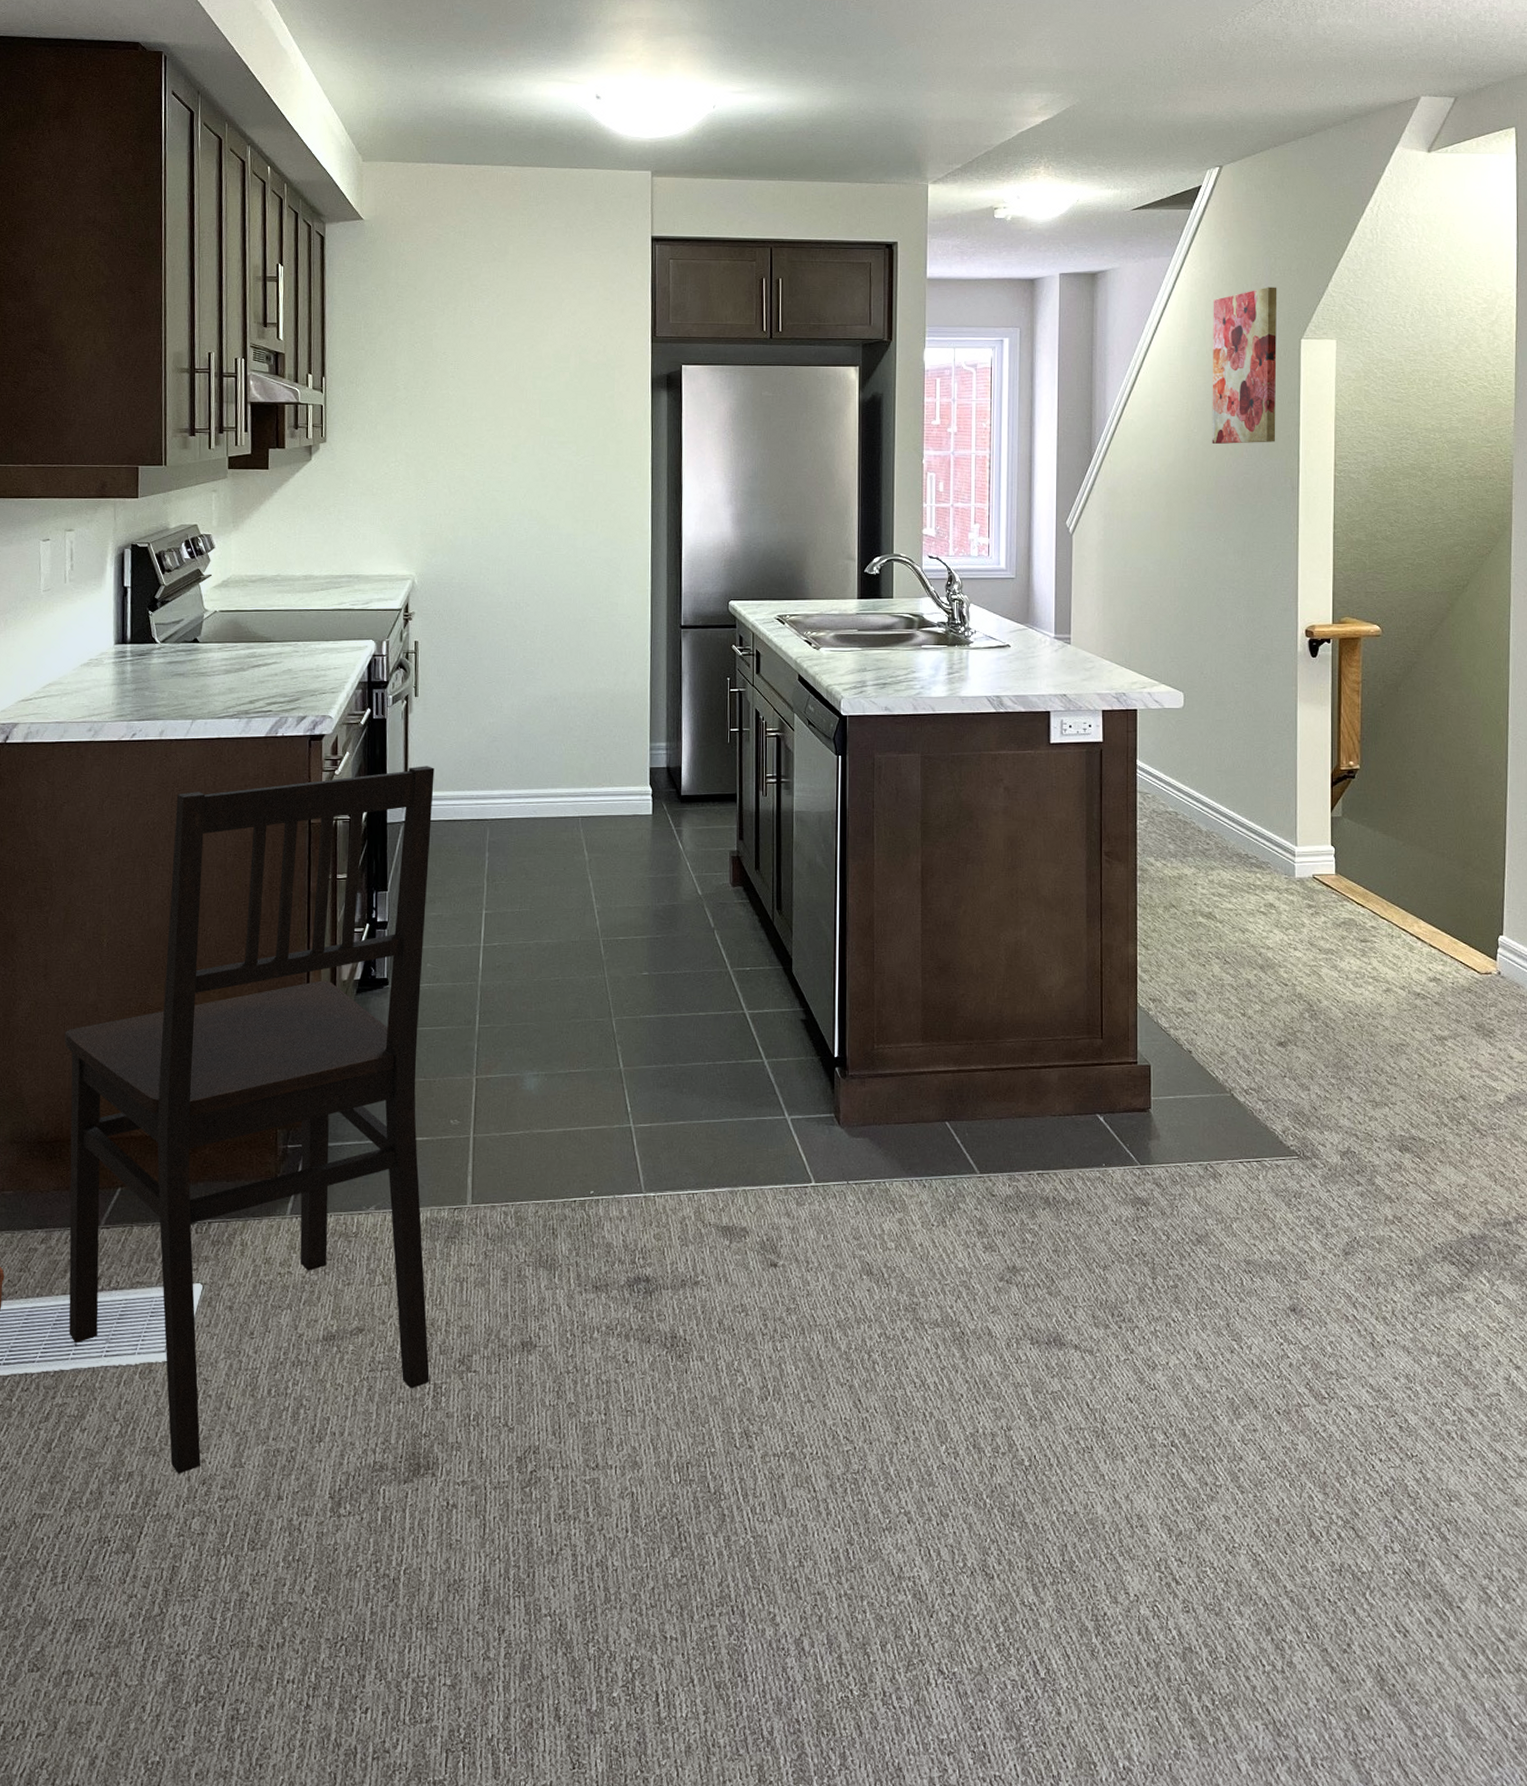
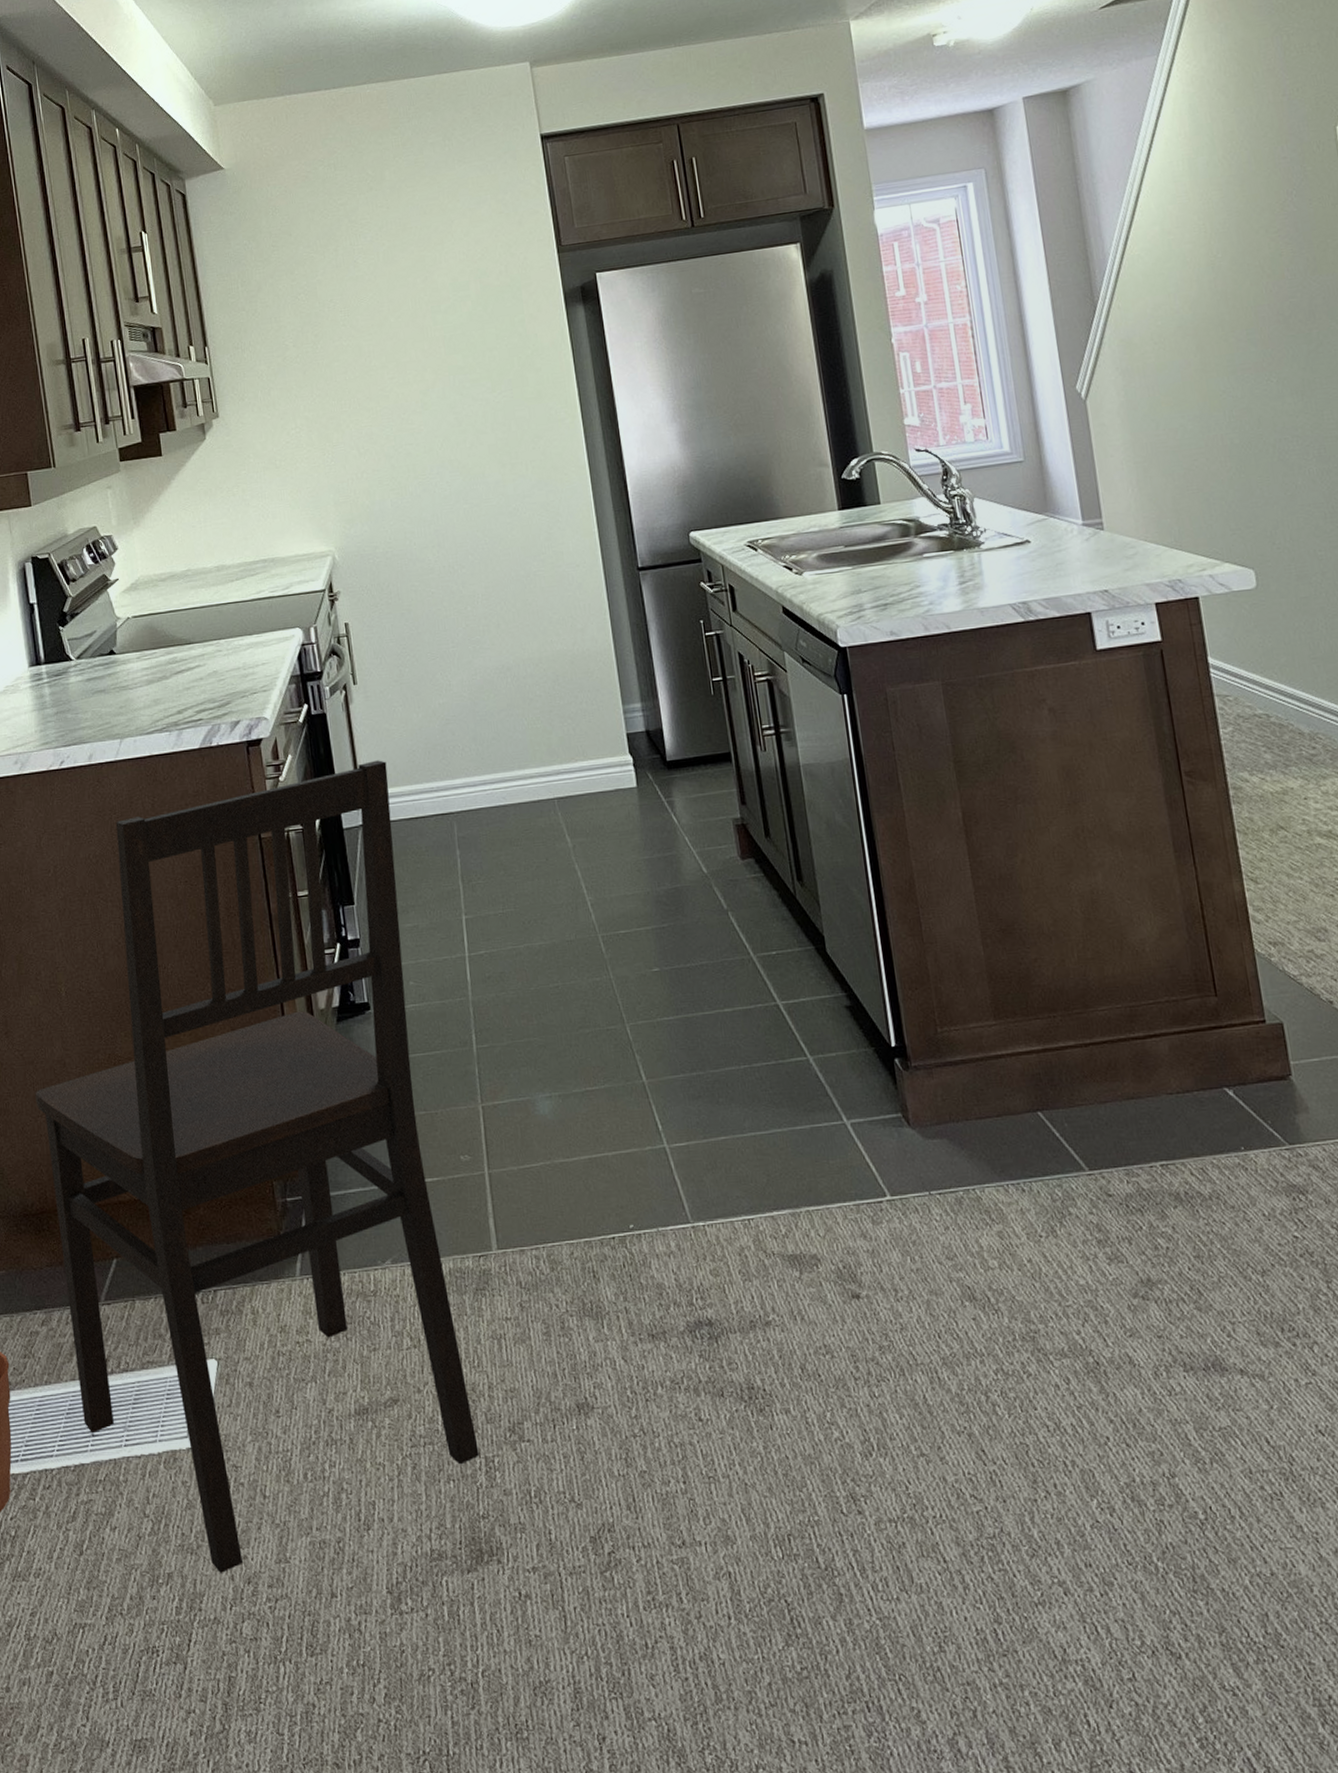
wall art: present [1212,287,1277,445] -> none [1217,69,1324,269]

